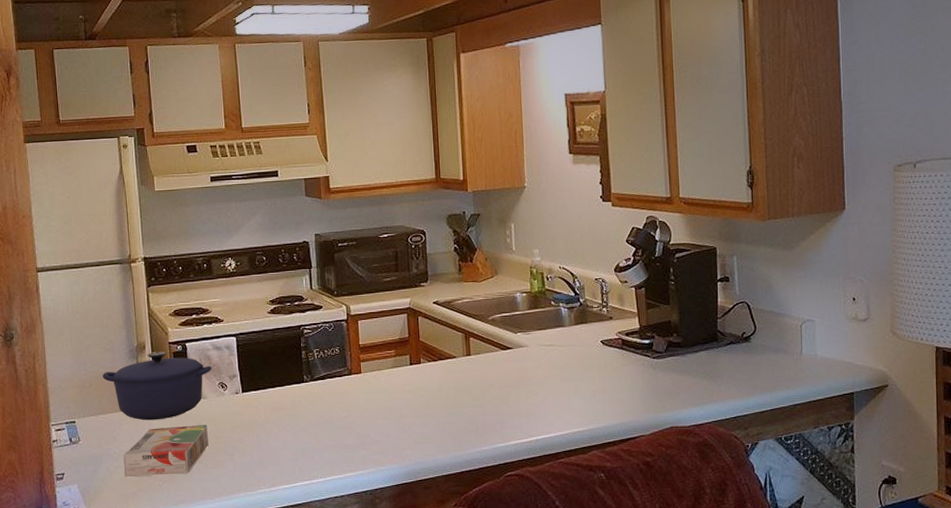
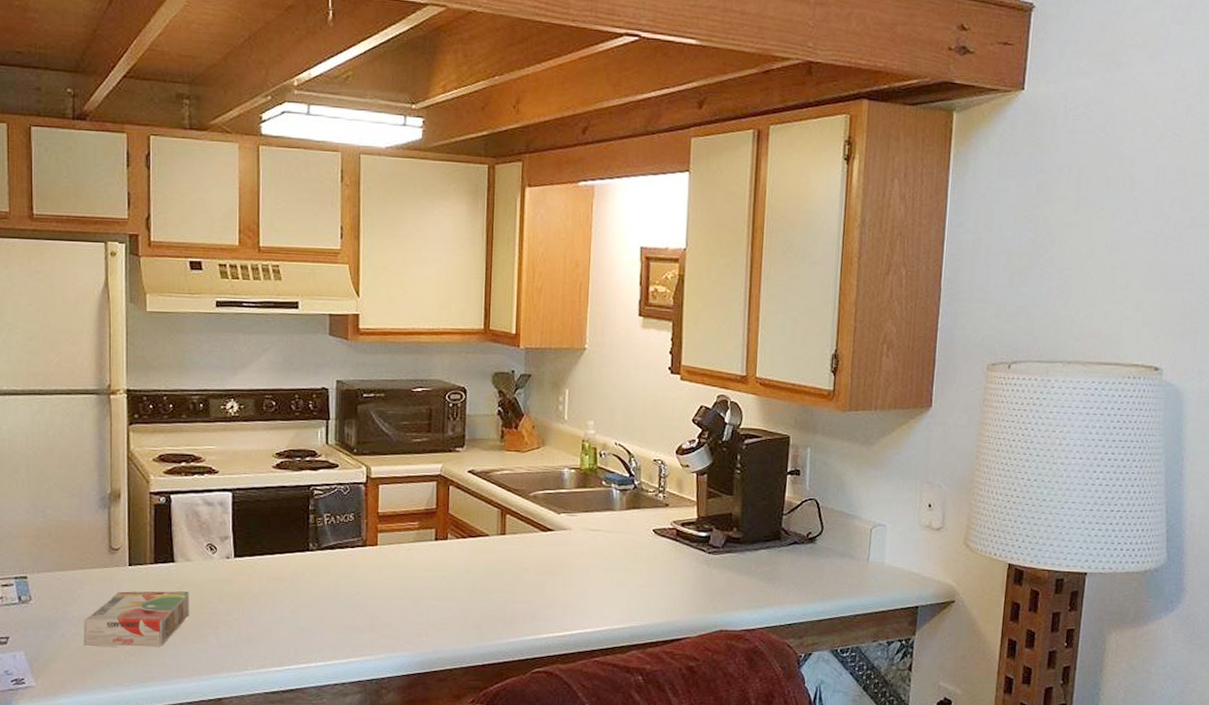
cooking pot: present [102,350,212,421] -> none [64,501,200,582]

